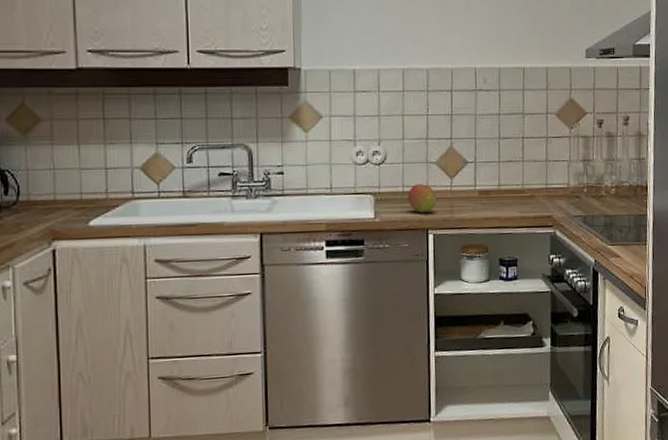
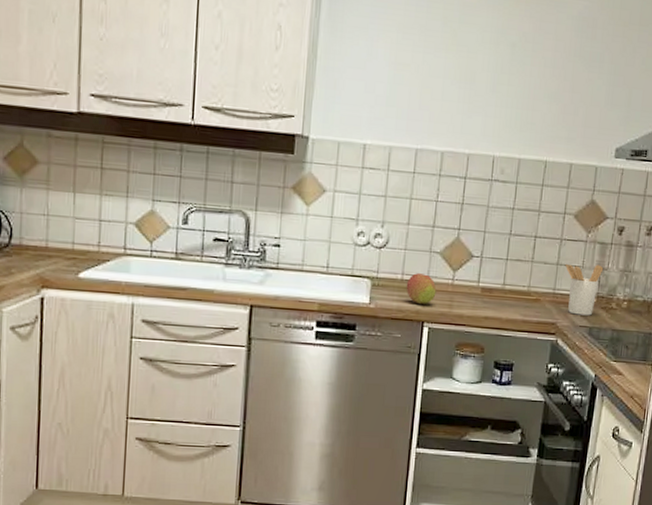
utensil holder: none [554,157,589,206] -> present [566,263,604,316]

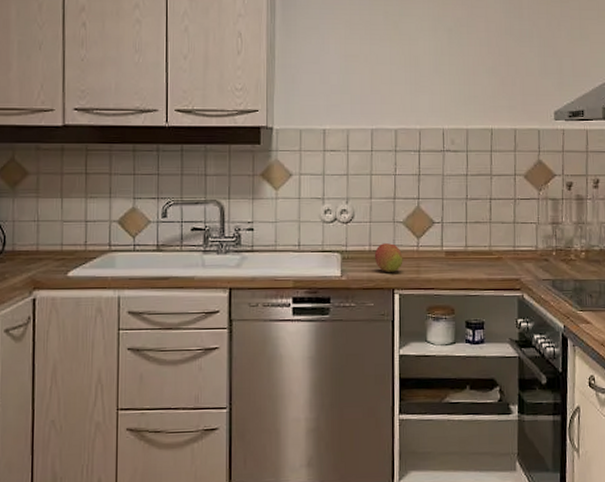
utensil holder: present [566,263,604,316] -> none [522,219,558,269]

